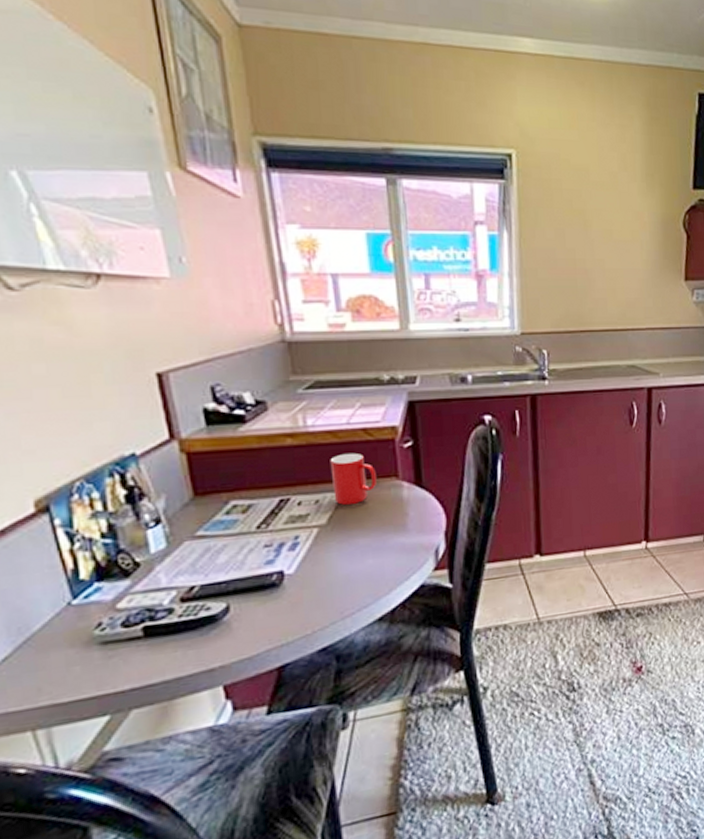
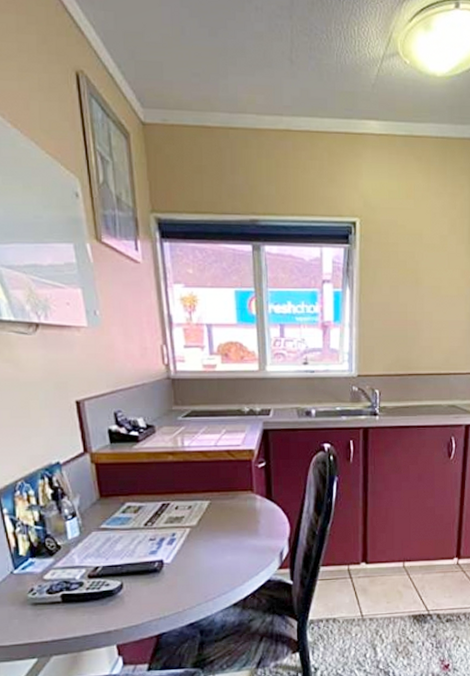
cup: present [330,452,377,505] -> none [201,469,236,511]

